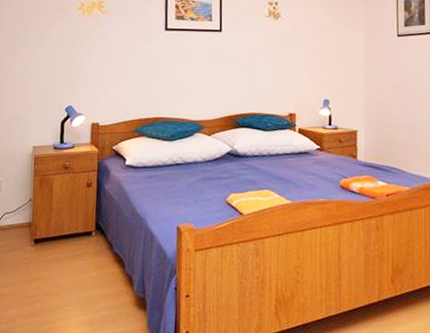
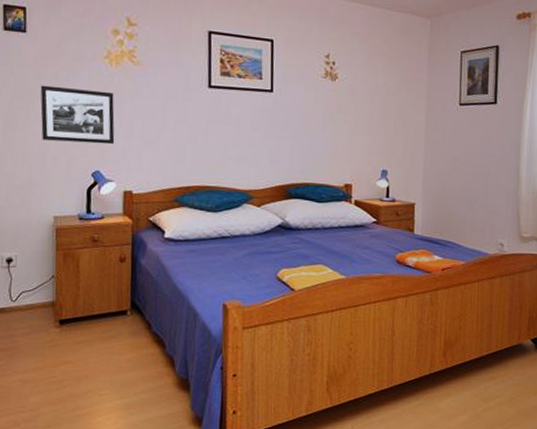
picture frame: none [25,34,86,83] -> present [40,85,115,145]

